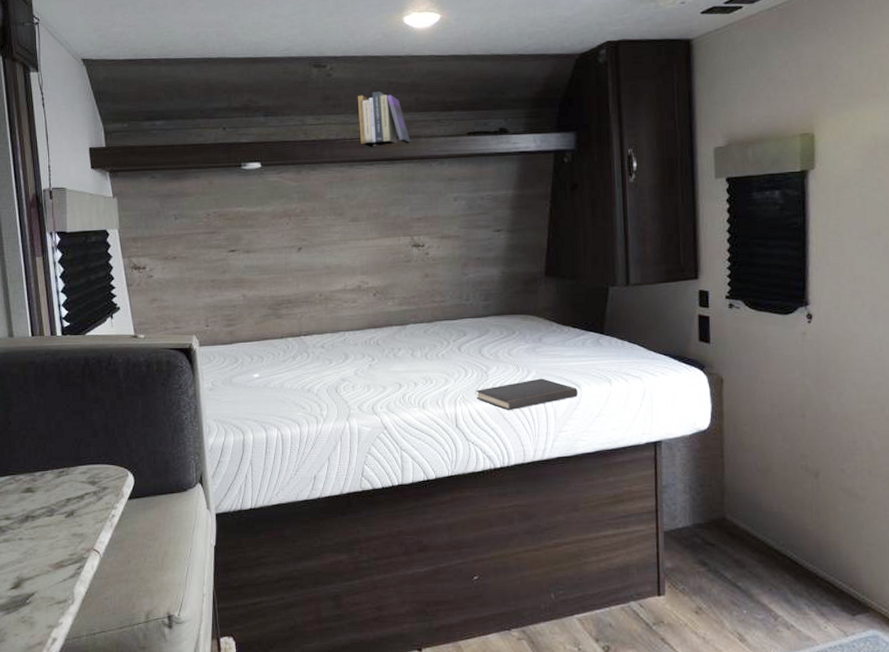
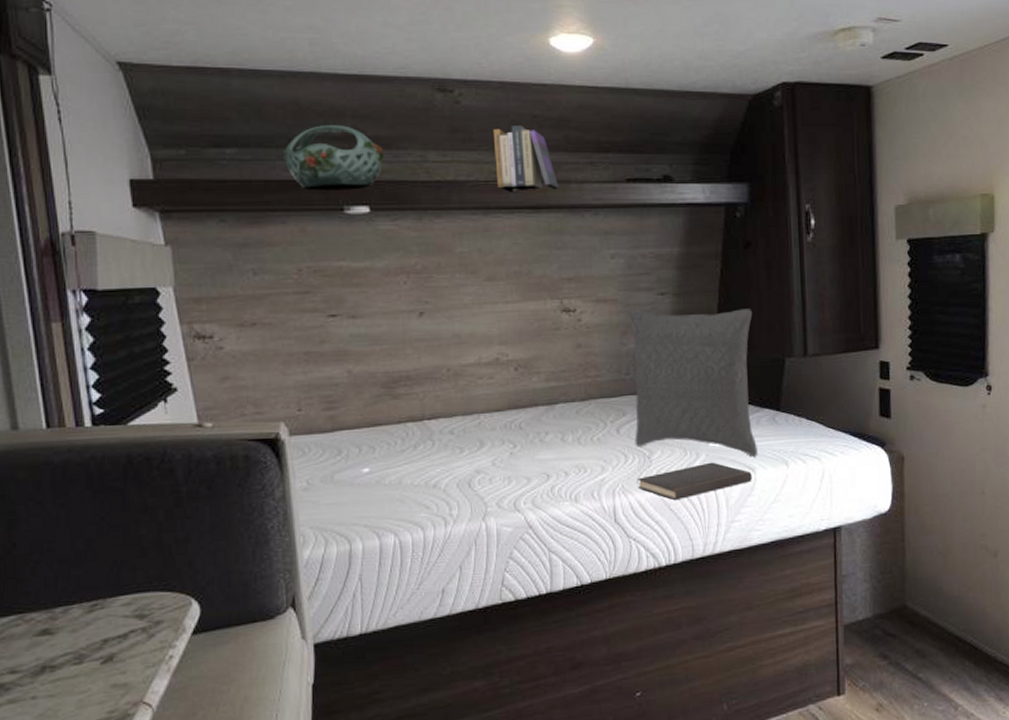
decorative basket: none [197,98,272,152] -> present [283,125,384,191]
pillow: none [470,243,583,375] -> present [629,308,757,457]

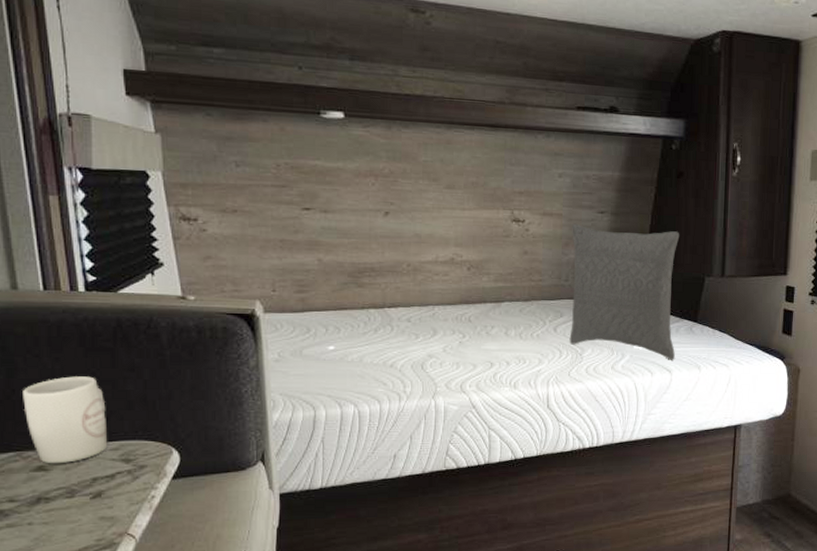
mug: none [25,522,120,626] -> present [23,376,108,464]
decorative basket: present [283,125,384,191] -> none [267,33,359,97]
books: present [492,126,560,193] -> none [459,49,517,112]
hardcover book: present [638,462,752,501] -> none [569,362,668,393]

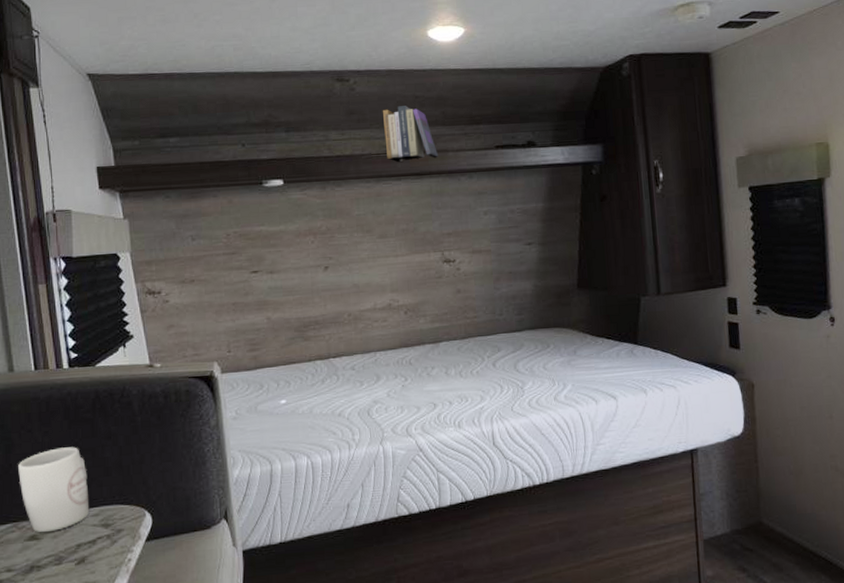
books: none [459,49,517,112] -> present [382,106,439,163]
pillow: present [569,223,680,360] -> none [501,254,618,386]

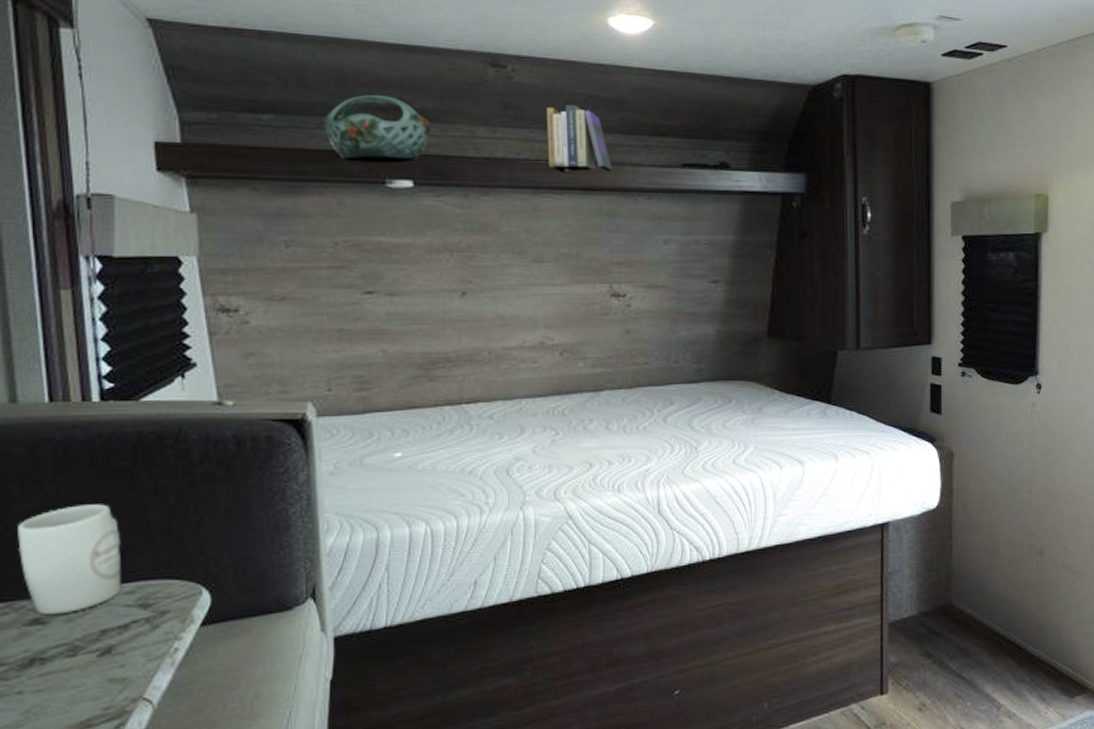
decorative basket: none [214,114,295,169] -> present [323,95,431,164]

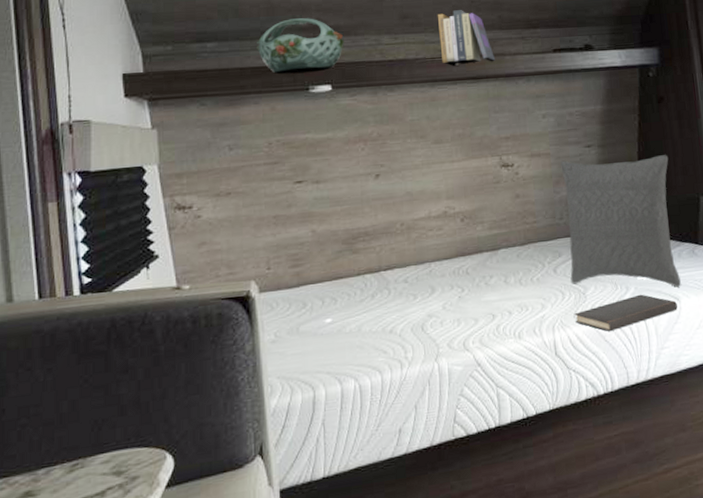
mug: present [18,504,122,615] -> none [12,384,99,488]
pillow: none [681,295,807,450] -> present [561,155,681,287]
hardcover book: none [684,454,800,493] -> present [575,294,678,332]

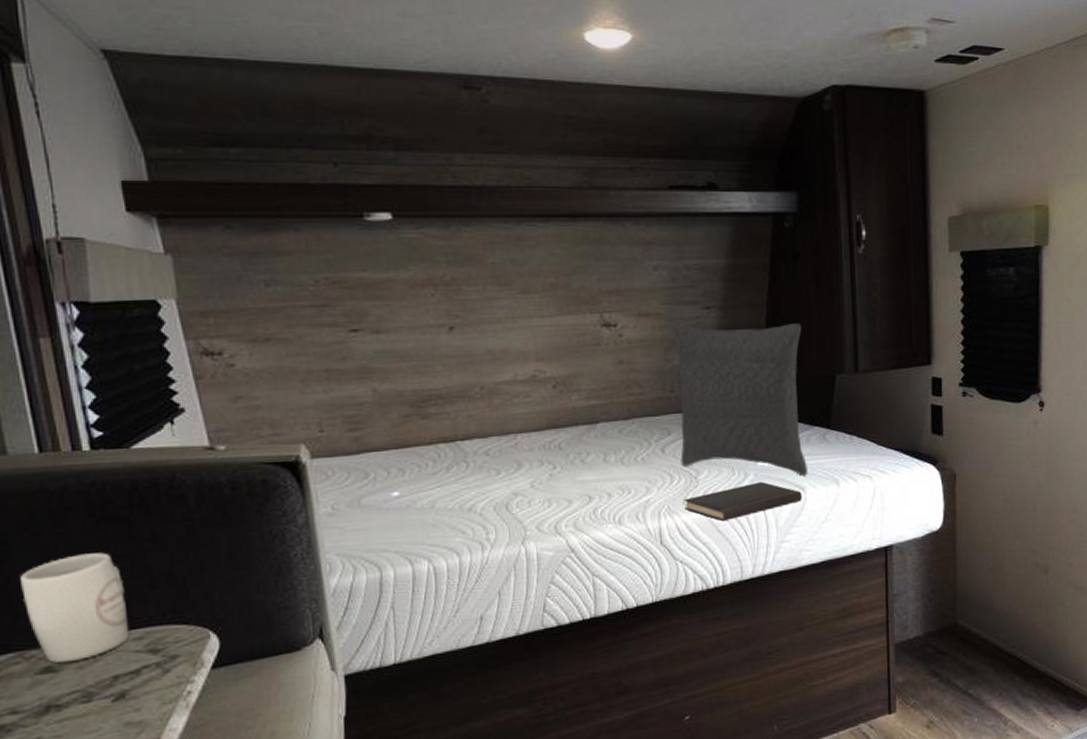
mug: none [12,384,99,488] -> present [20,552,130,663]
decorative basket: present [257,18,344,75] -> none [294,124,407,195]
books: present [437,10,496,67] -> none [524,127,598,200]

